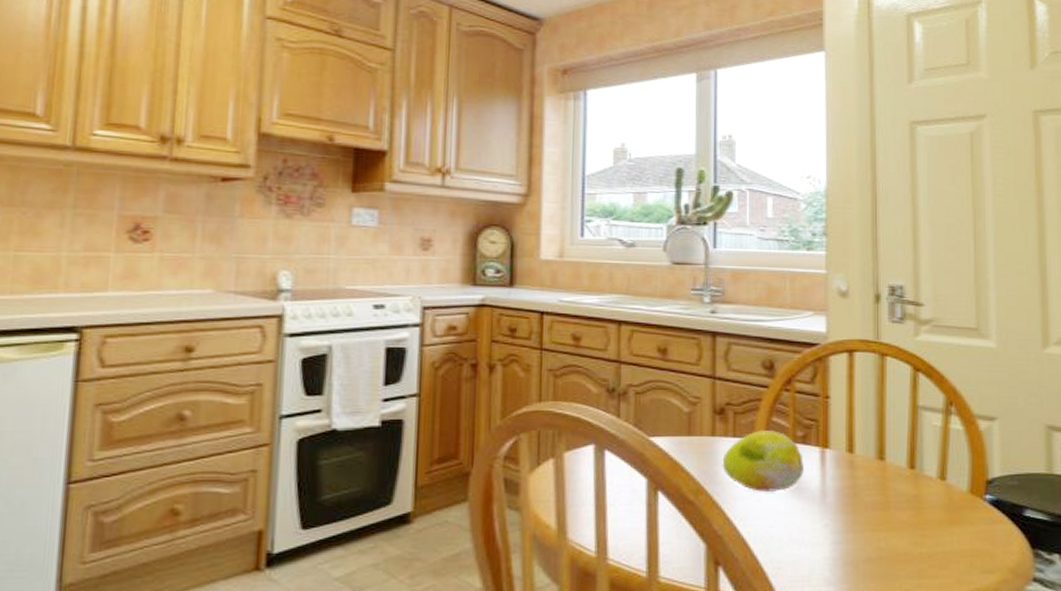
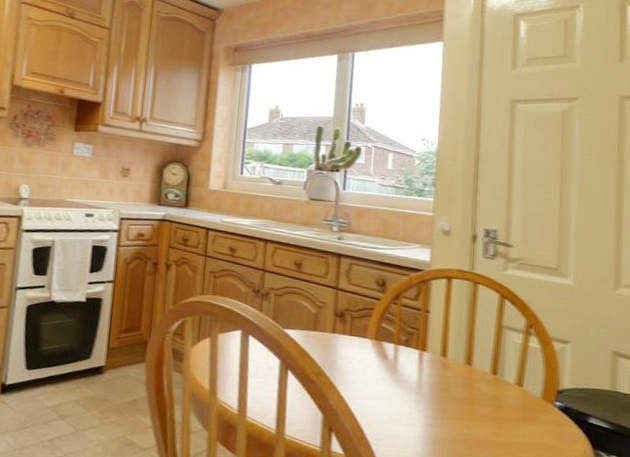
fruit: present [722,430,804,493] -> none [339,332,405,381]

